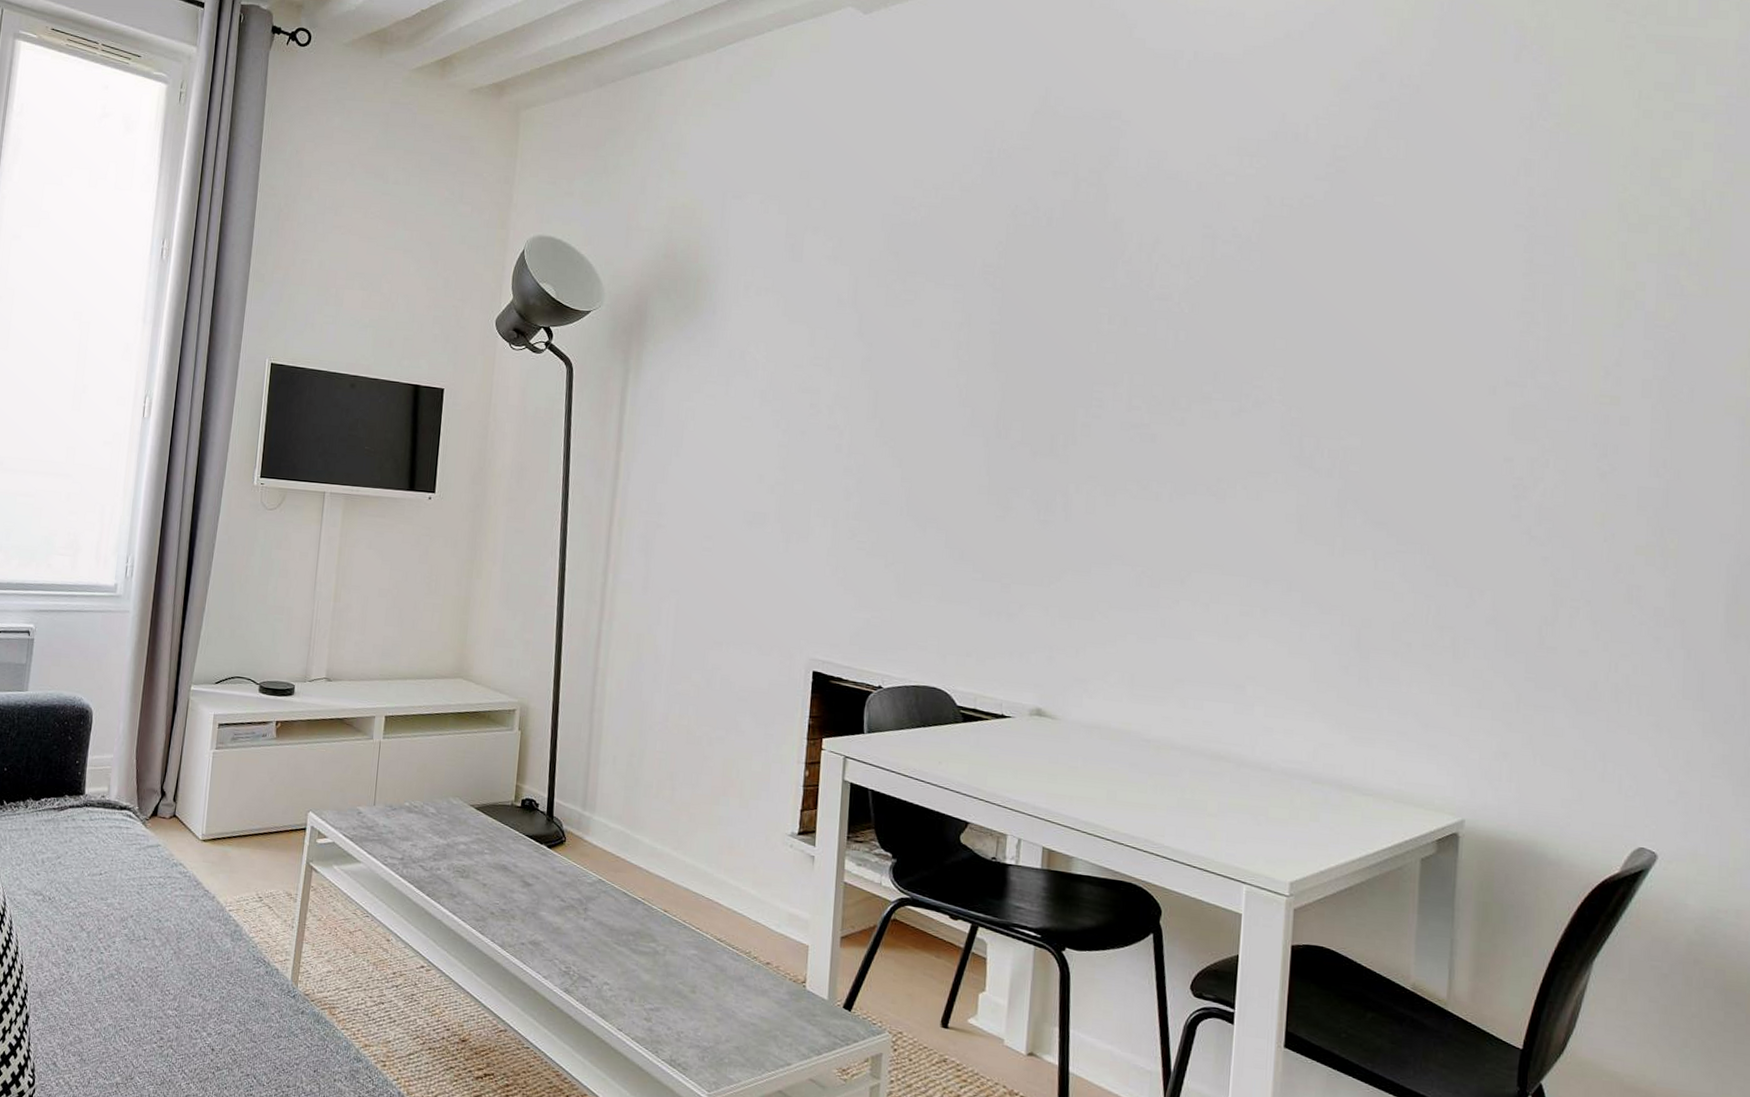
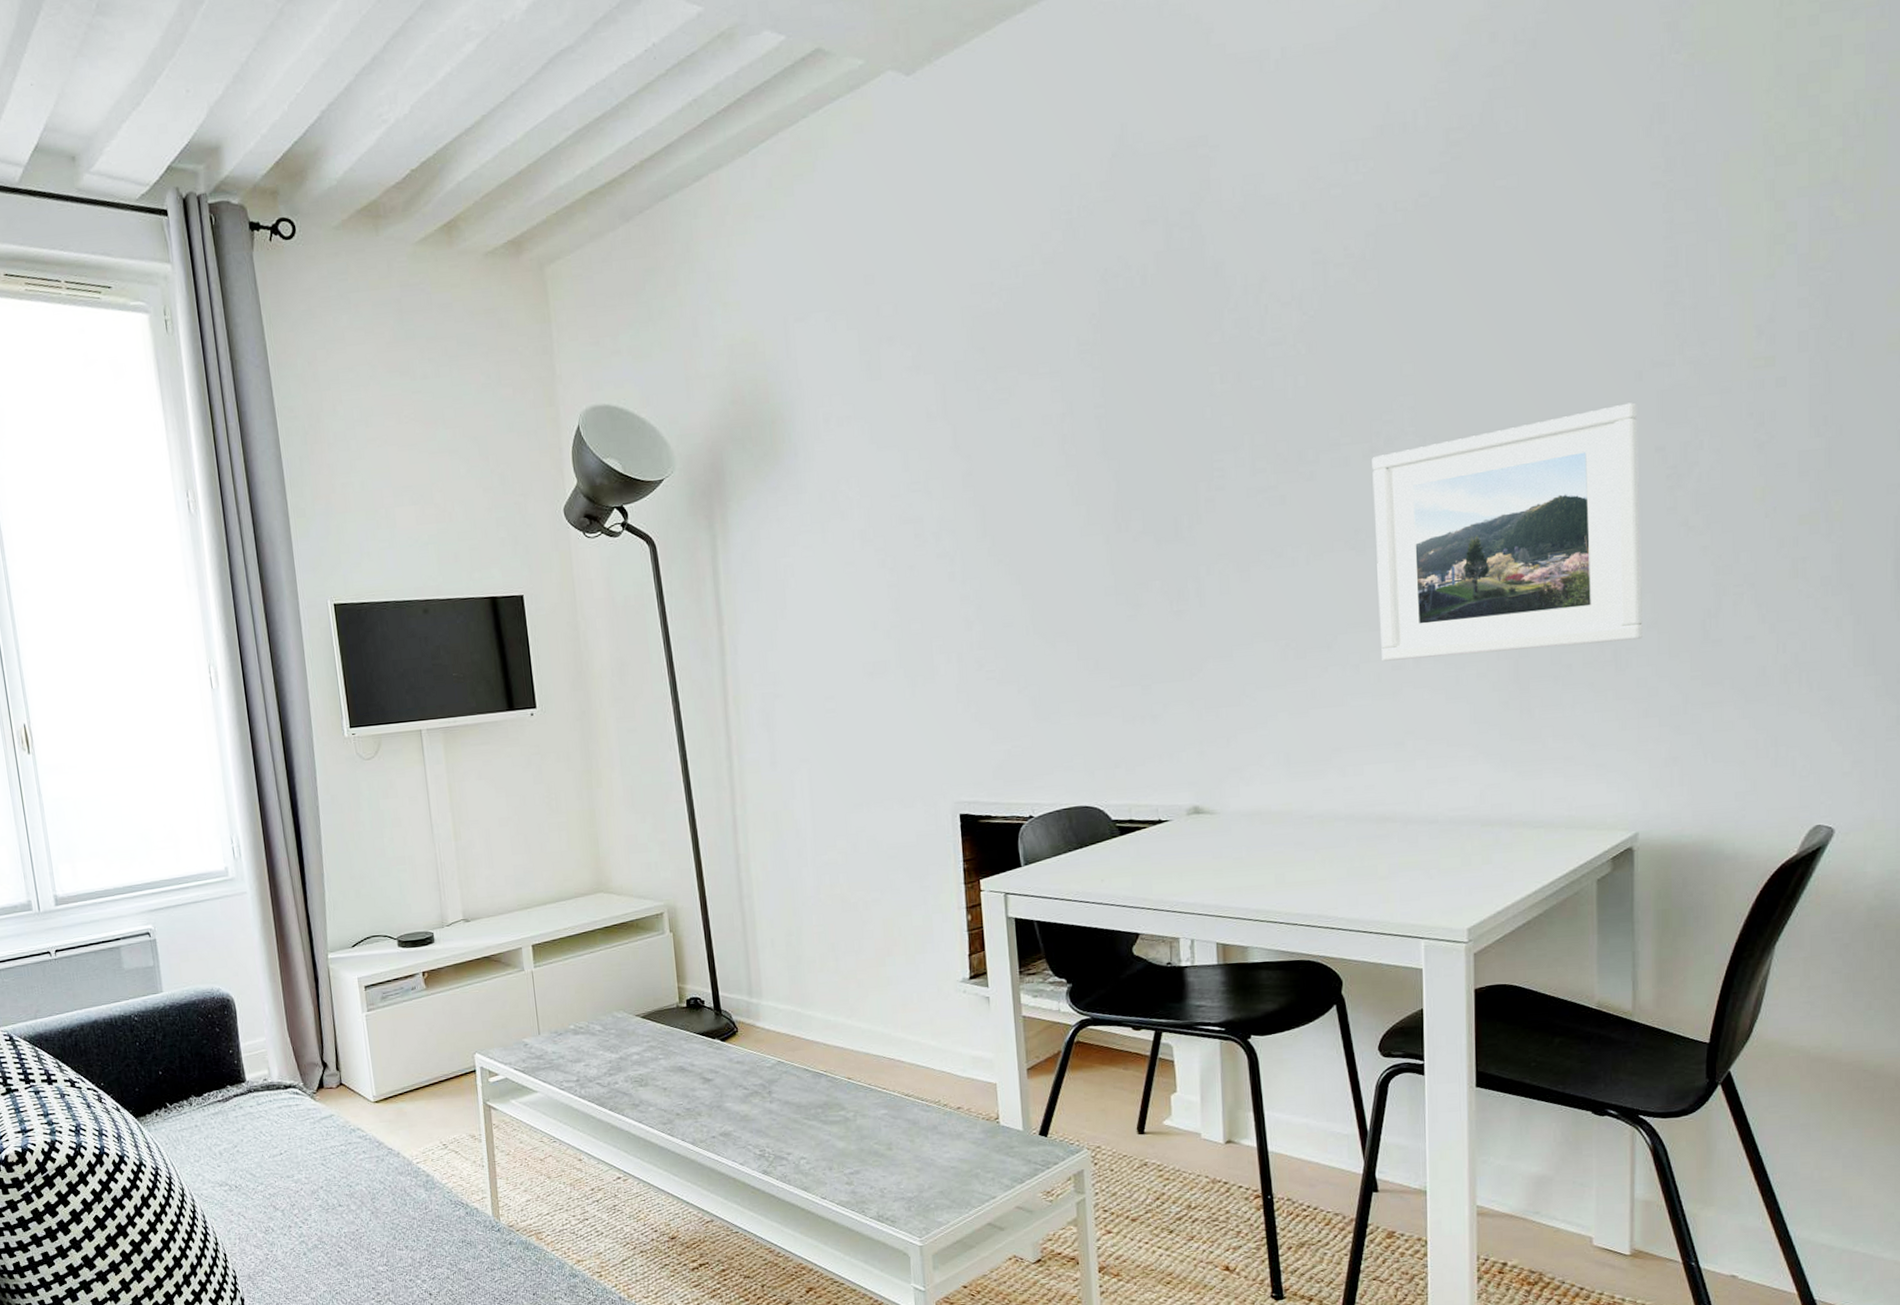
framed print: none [1231,412,1489,632] -> present [1372,402,1643,662]

